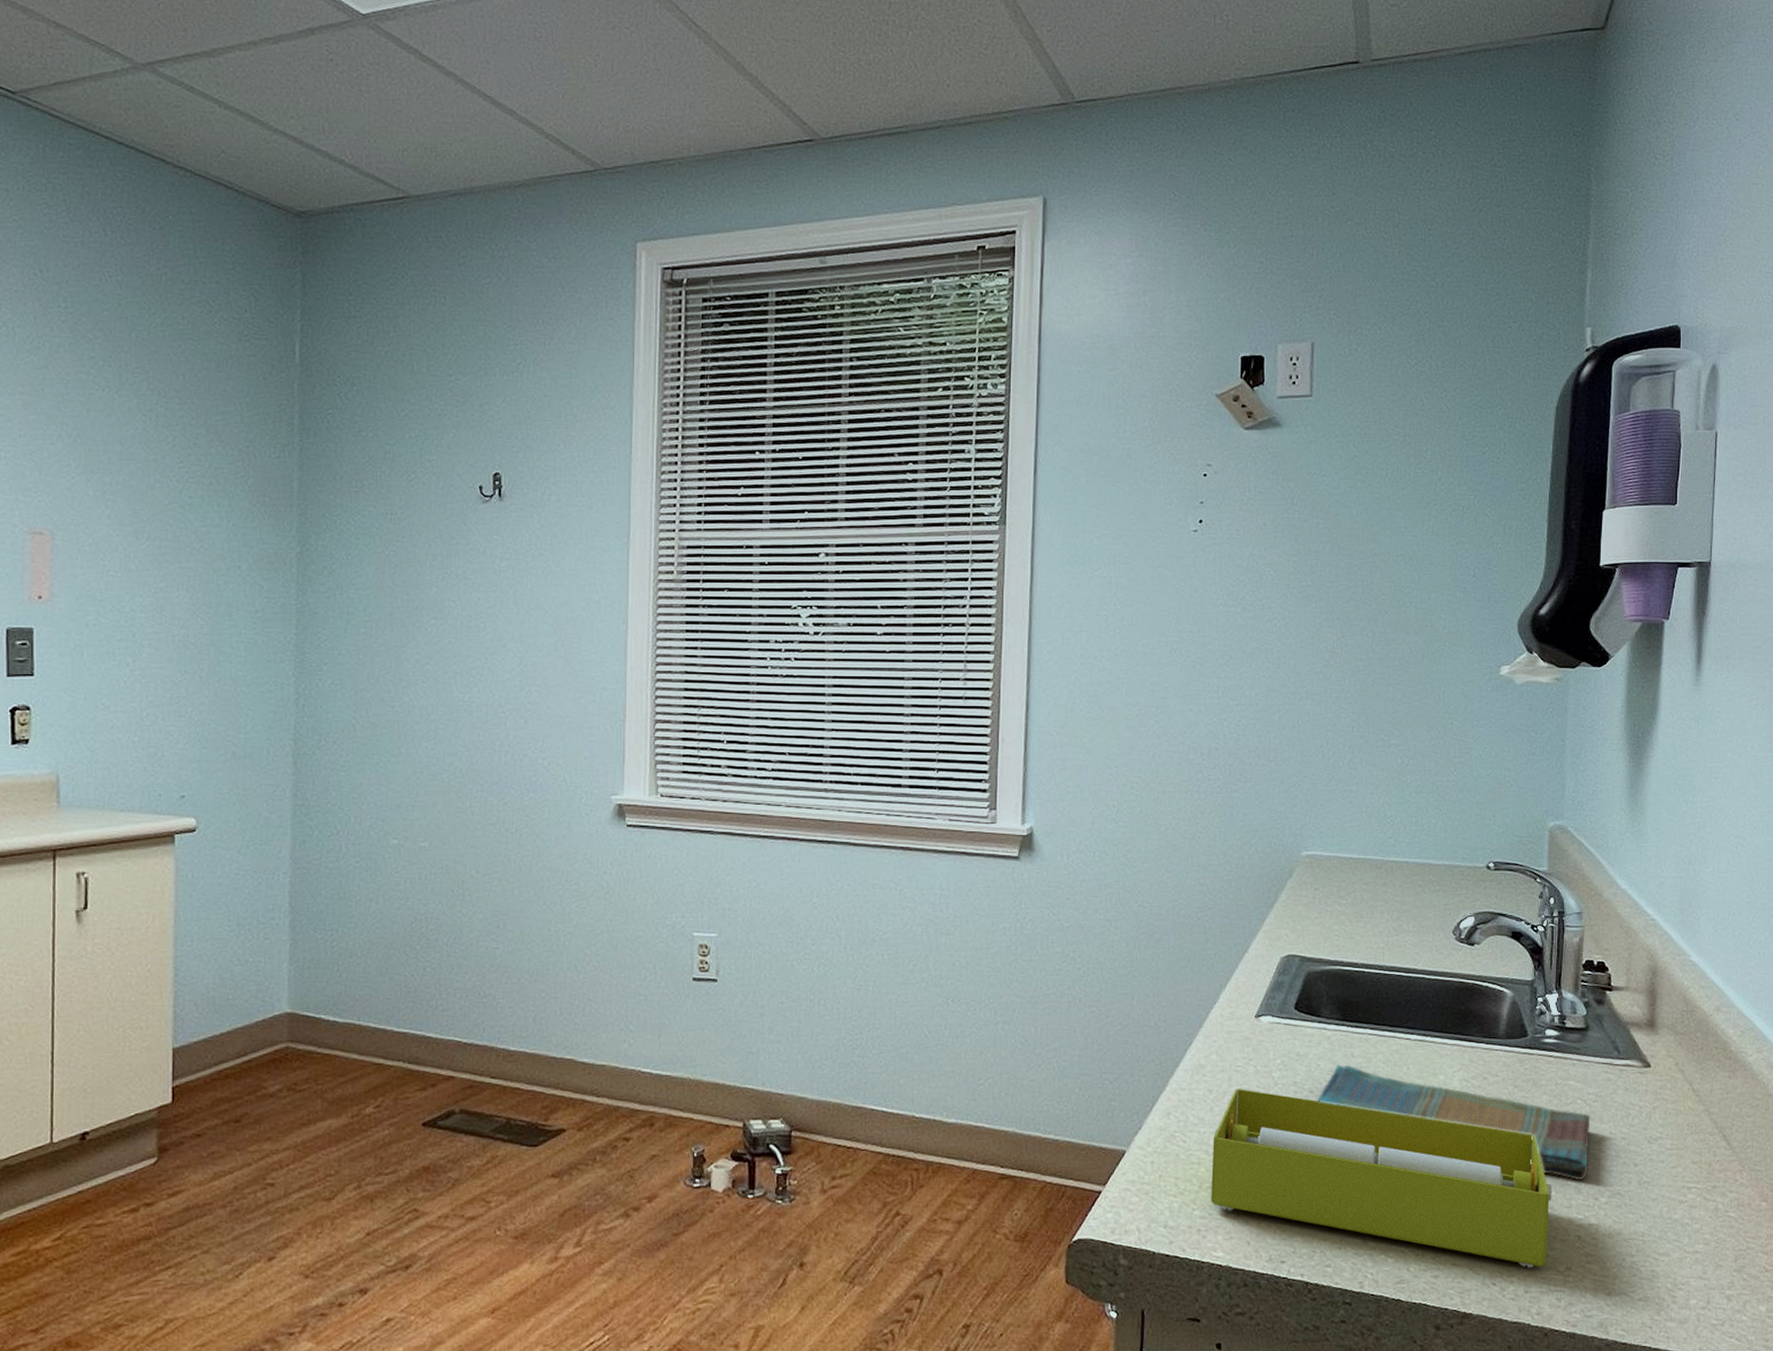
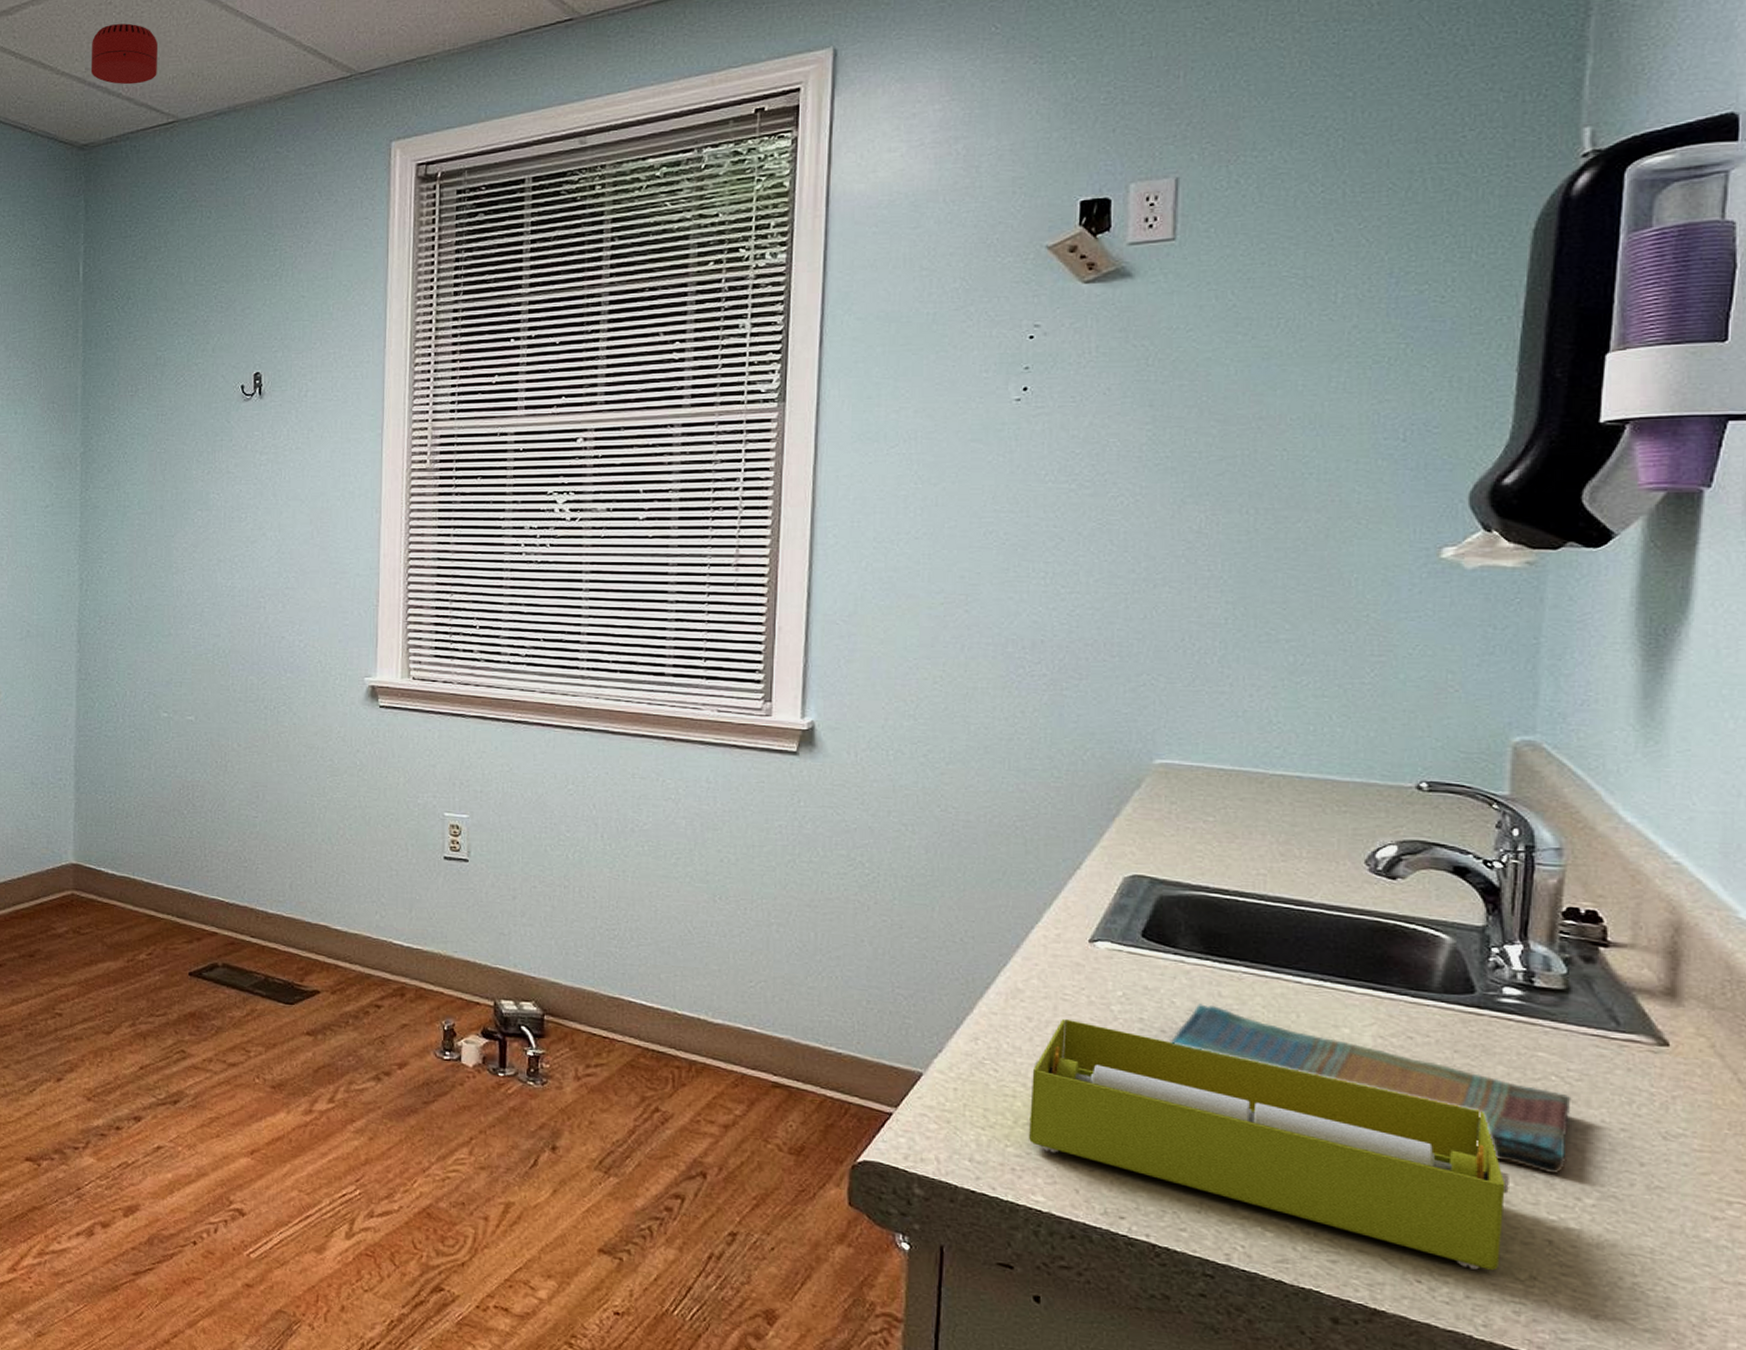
smoke detector: none [308,84,386,152] -> present [90,23,157,85]

